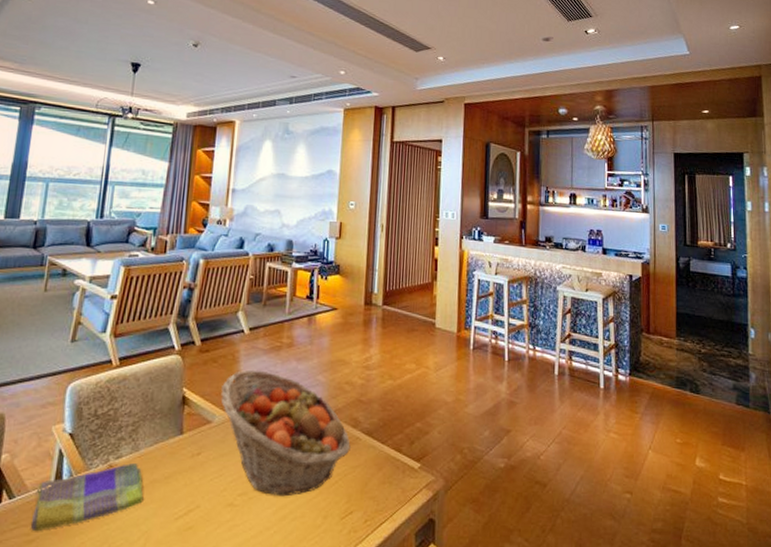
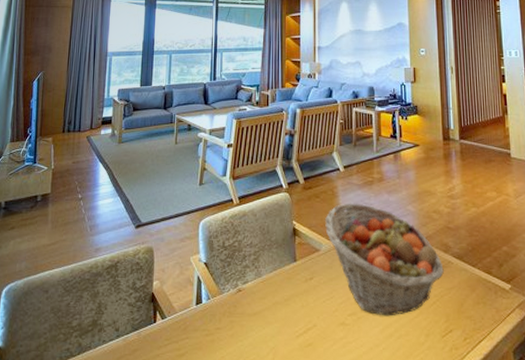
dish towel: present [30,463,144,531] -> none [180,288,269,346]

